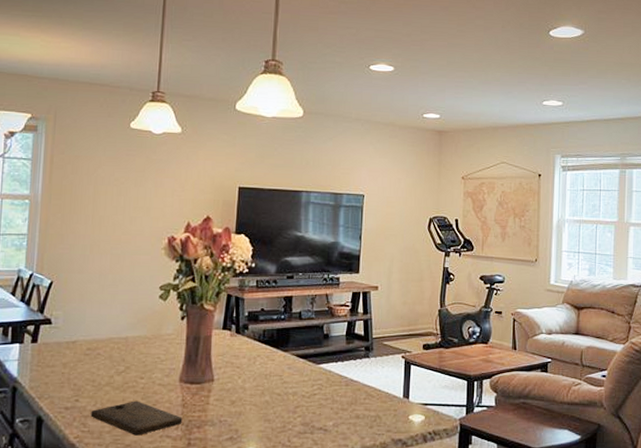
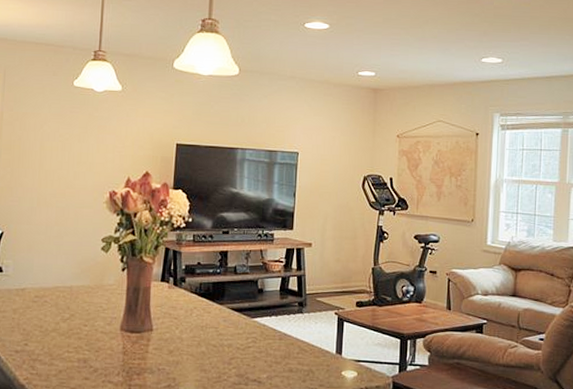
cutting board: present [90,401,183,436] -> none [38,346,123,380]

